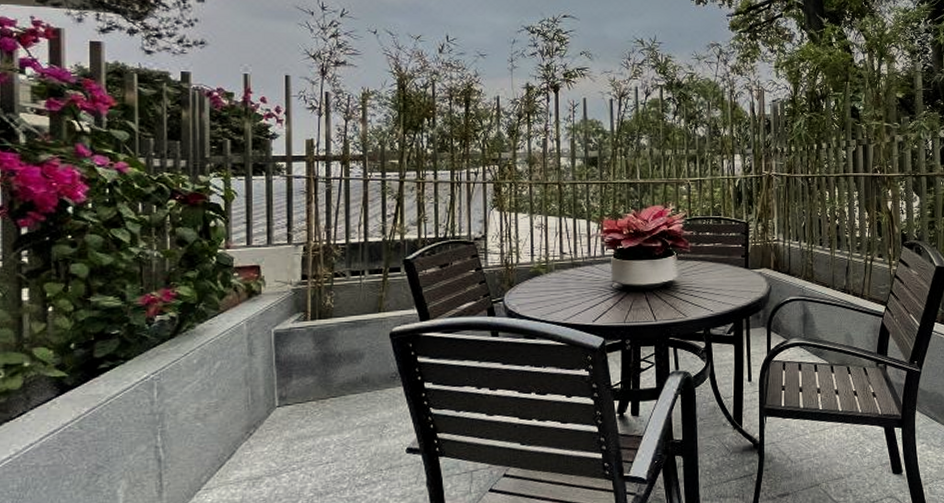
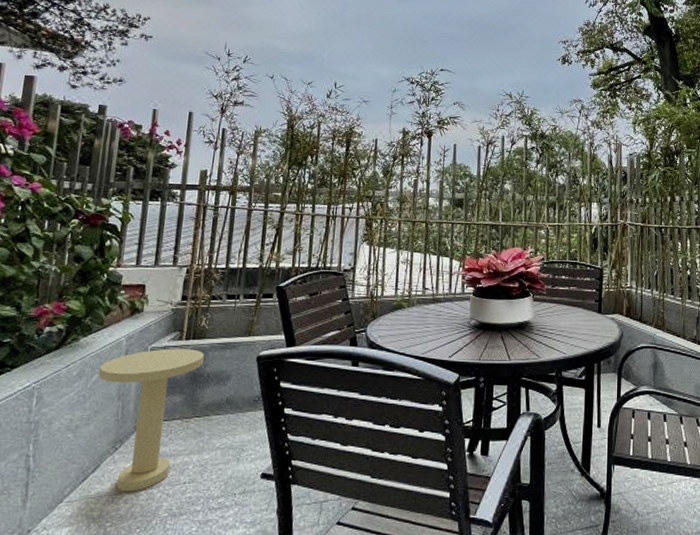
side table: none [221,329,334,476] -> present [98,348,205,492]

